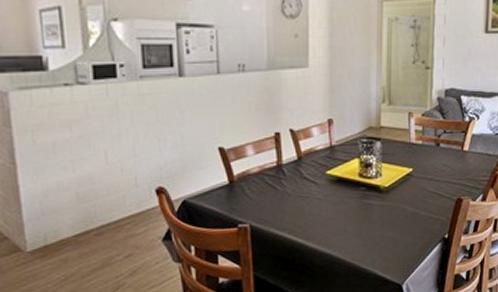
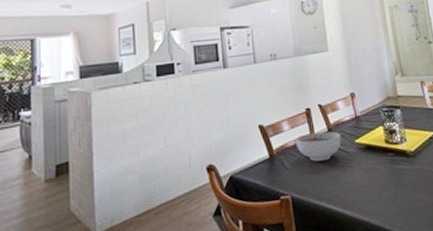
bowl: none [260,160,311,191] -> present [296,131,341,162]

